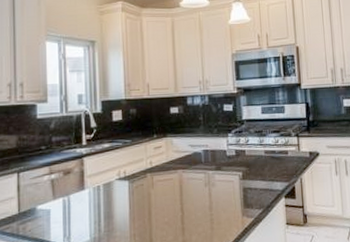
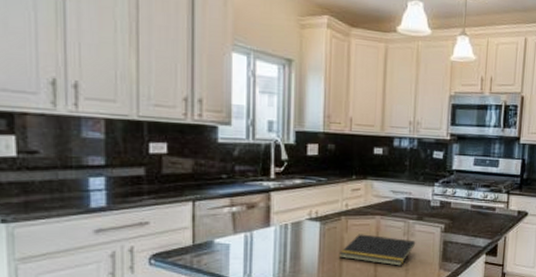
notepad: none [147,188,218,217] -> present [338,234,416,266]

